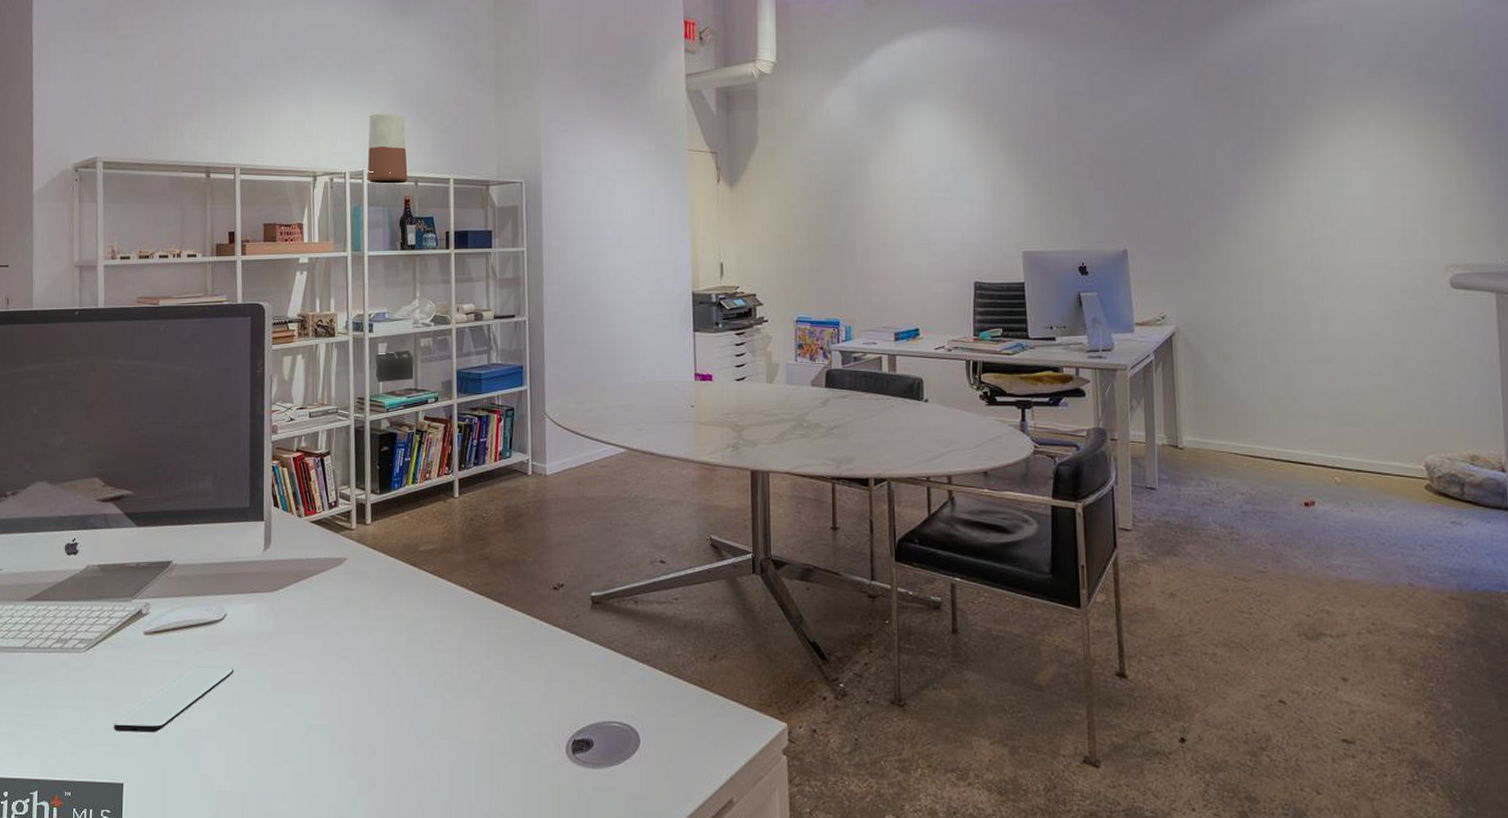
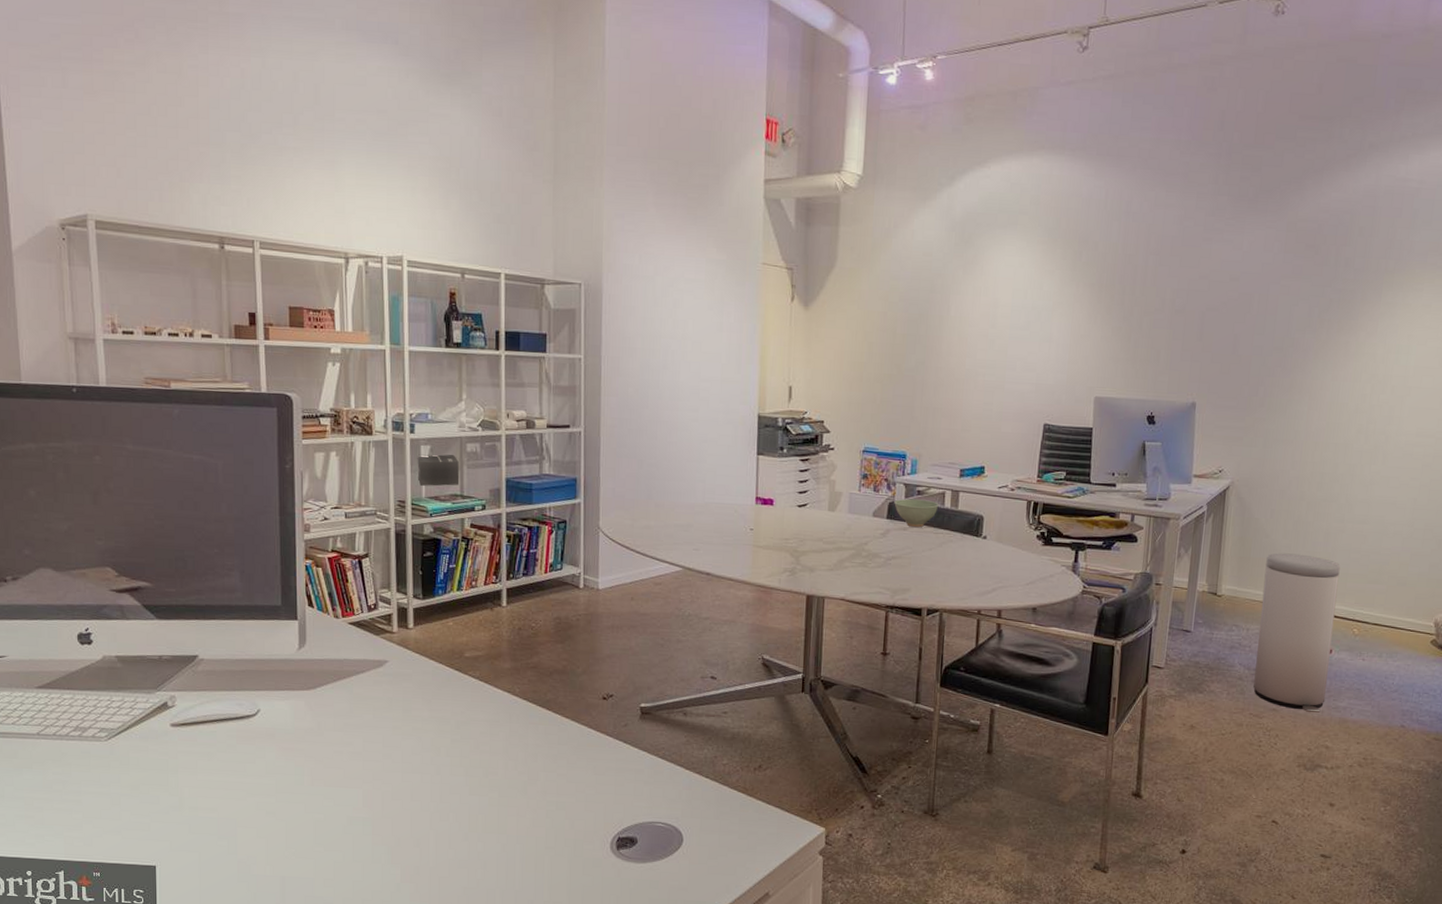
phone: present [114,666,234,733] -> none [143,759,269,820]
vase: present [368,113,408,184] -> none [408,192,453,275]
bowl: none [831,366,877,395] -> present [894,498,939,528]
pedal bin: none [1226,399,1317,574] -> present [1253,553,1340,714]

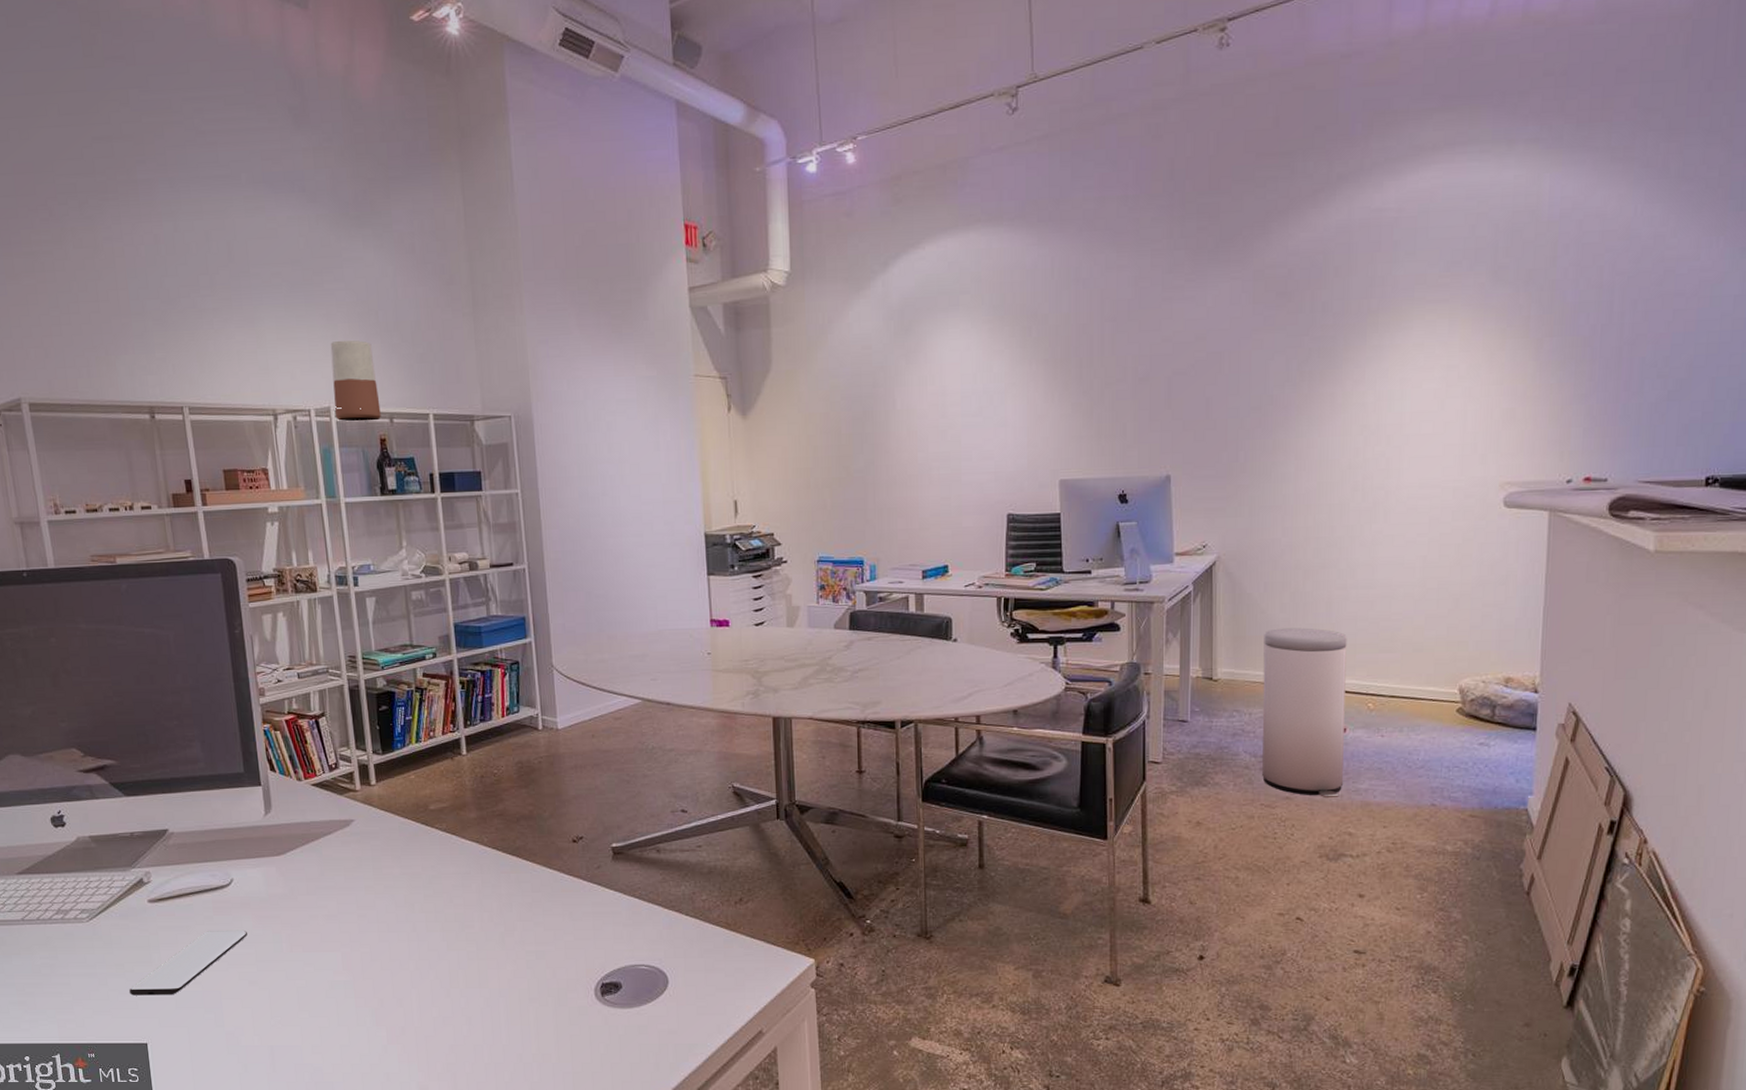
phone: none [143,759,269,820] -> present [129,930,247,996]
vase: none [408,192,453,275] -> present [330,340,381,422]
box: present [417,454,460,487] -> none [363,605,408,639]
bowl: present [894,498,939,528] -> none [855,606,903,636]

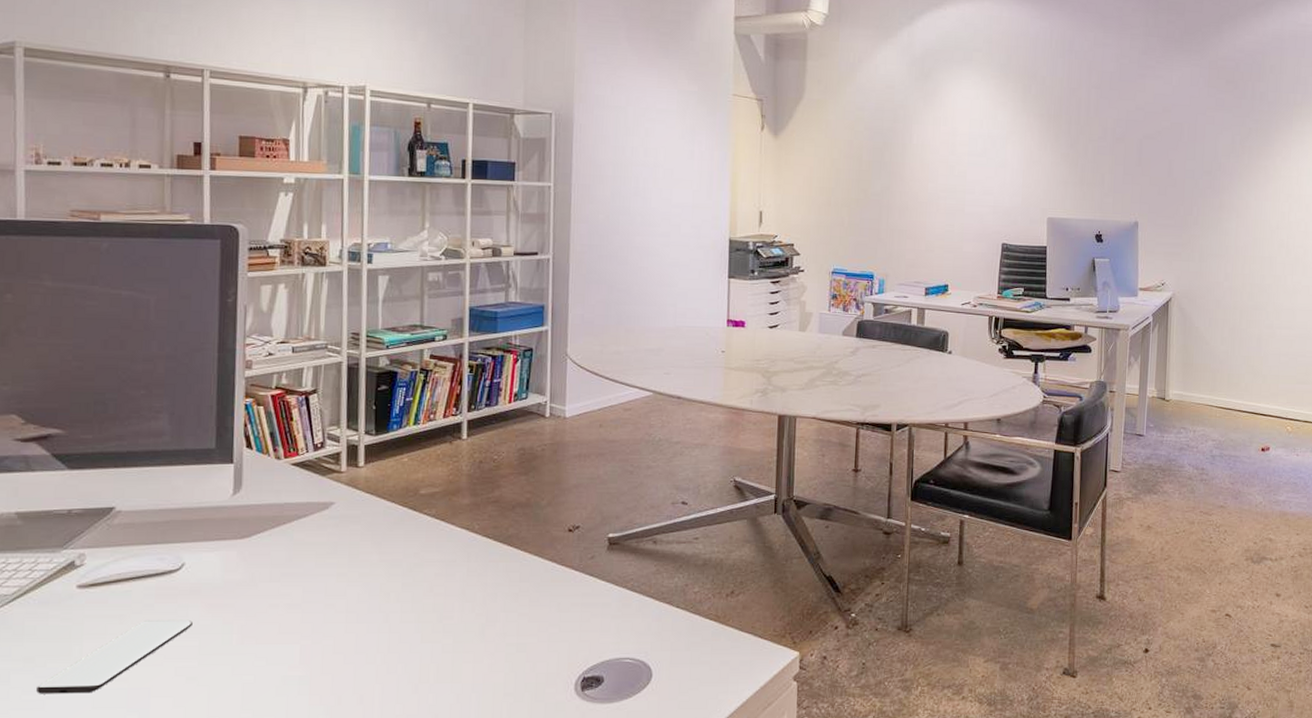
vase: present [330,340,381,422] -> none [371,24,419,104]
pedal bin: present [1262,627,1347,799] -> none [1202,358,1272,508]

